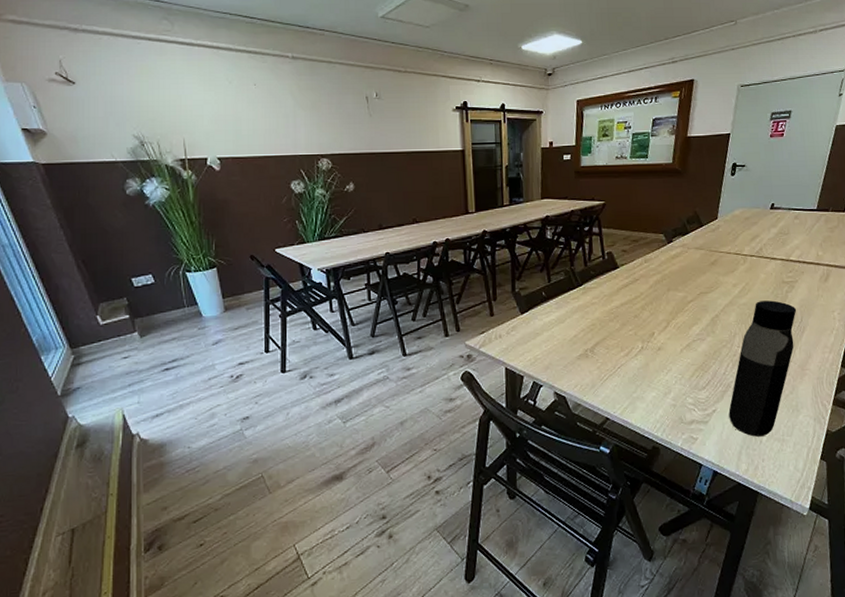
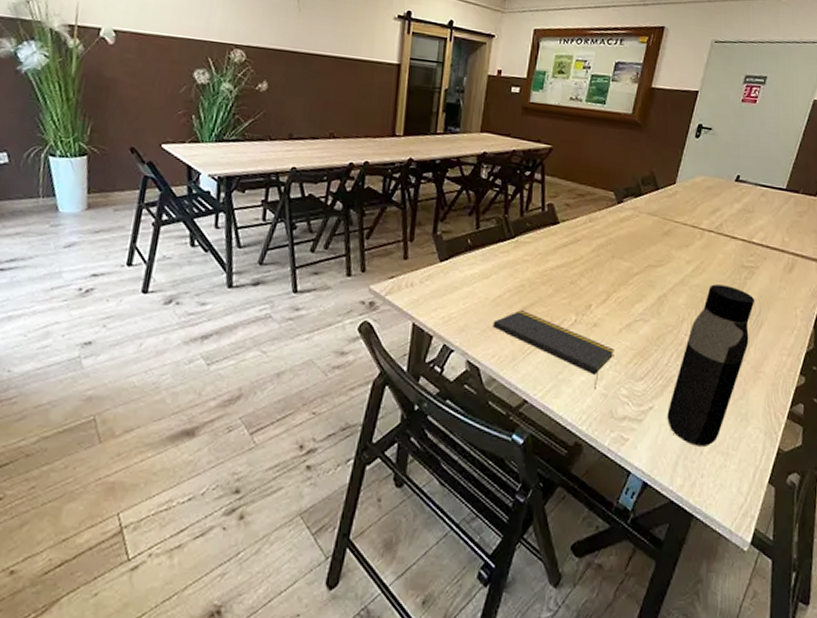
notepad: none [572,345,678,402] -> present [492,310,615,390]

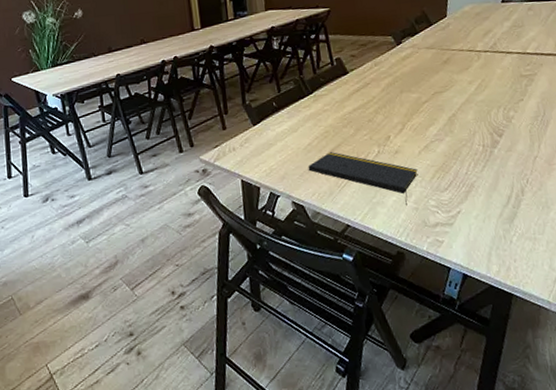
water bottle: present [667,284,755,447] -> none [474,95,539,237]

